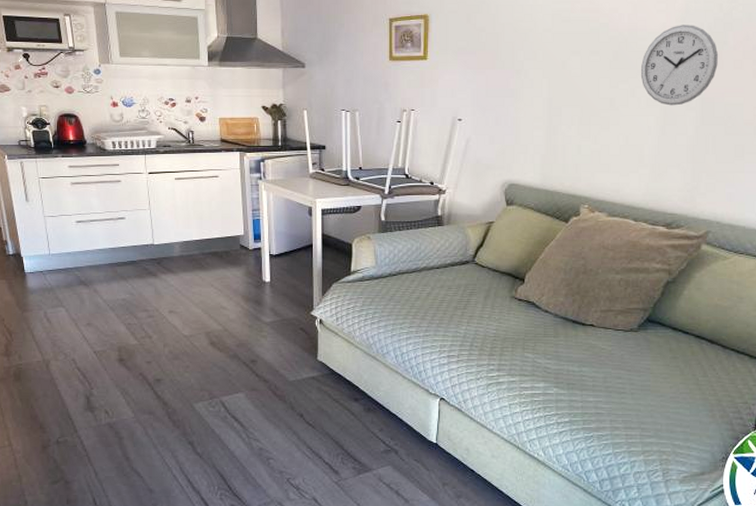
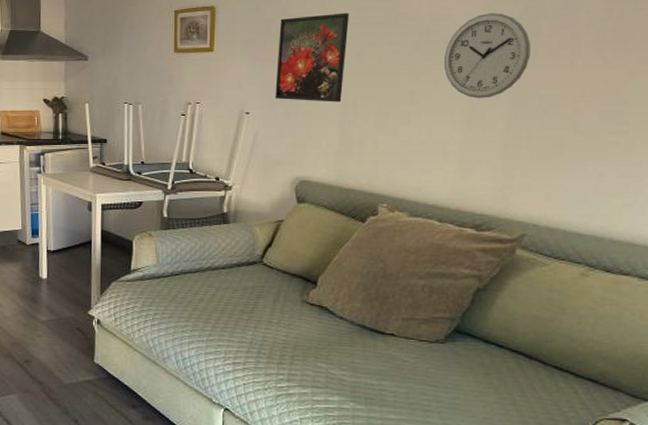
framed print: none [486,23,555,109] -> present [275,13,350,102]

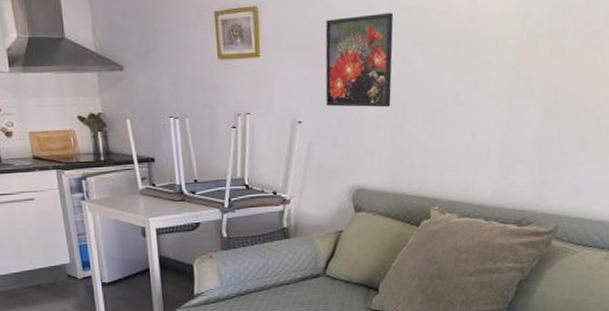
wall clock: present [443,13,531,99] -> none [483,11,560,98]

